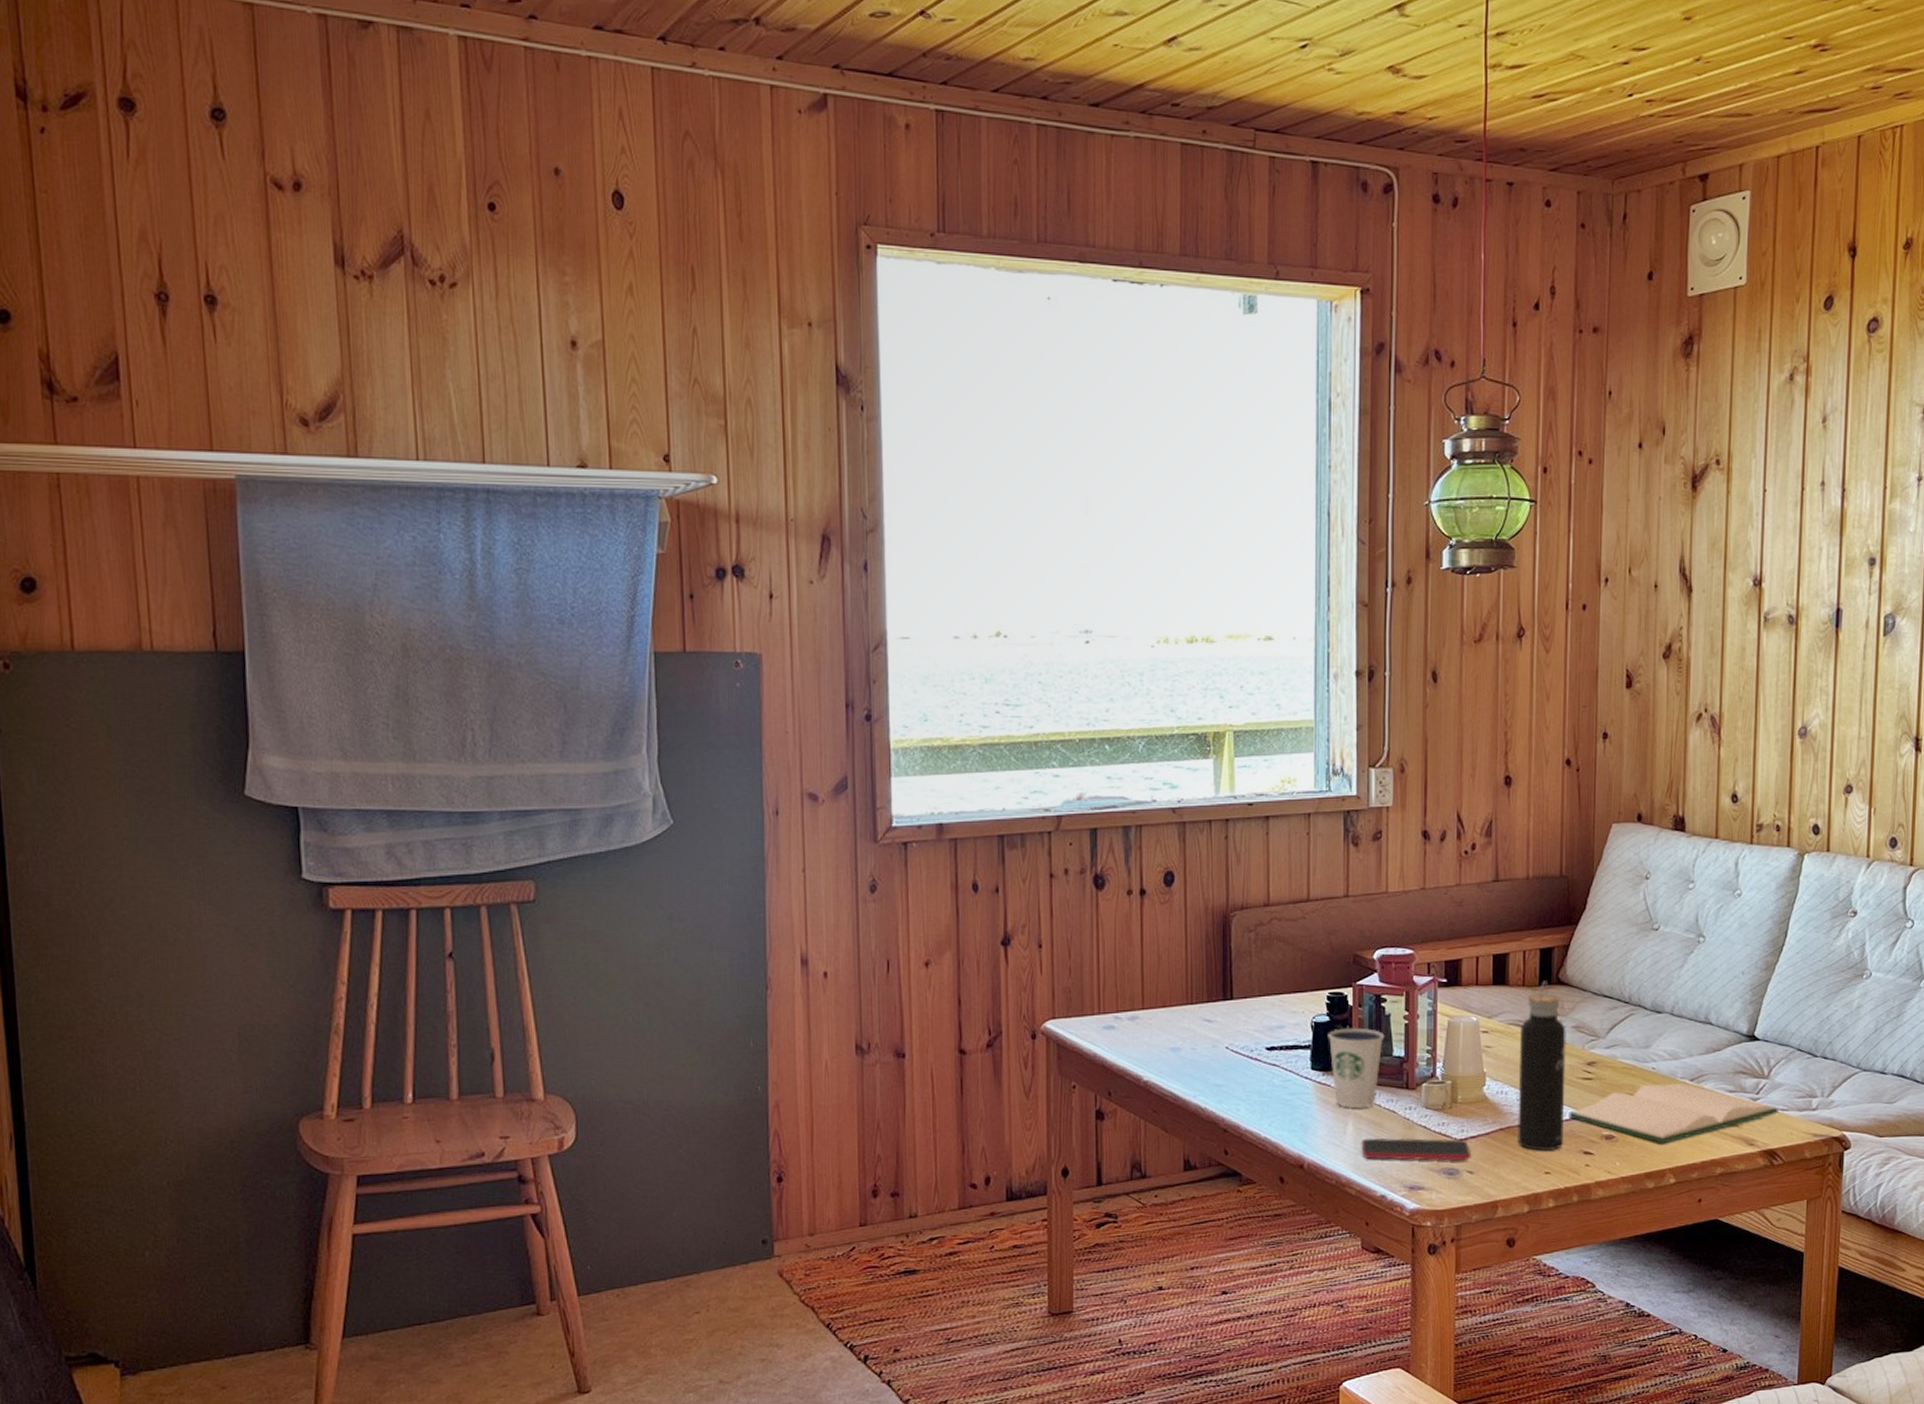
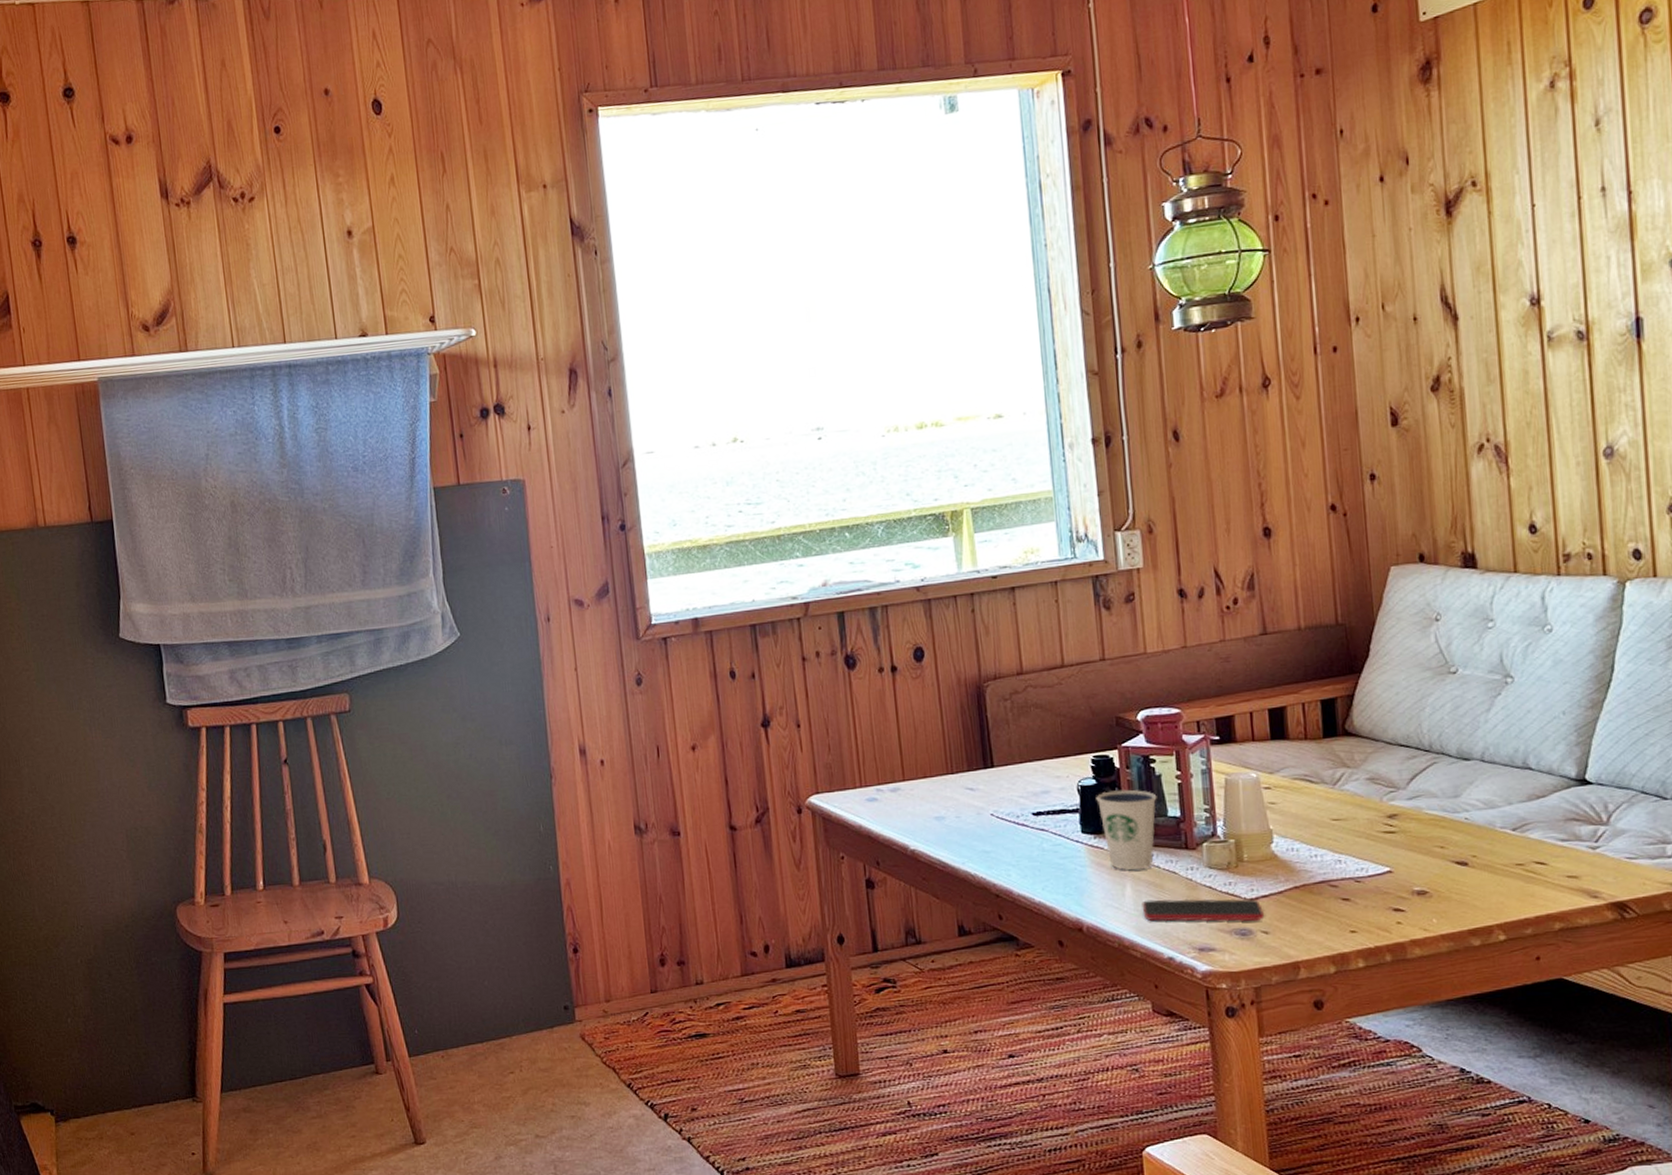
water bottle: present [1517,981,1566,1151] -> none [1307,732,1368,909]
hardback book: present [1569,1082,1779,1144] -> none [1371,832,1625,899]

